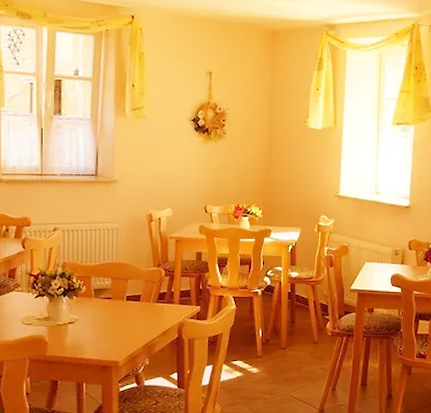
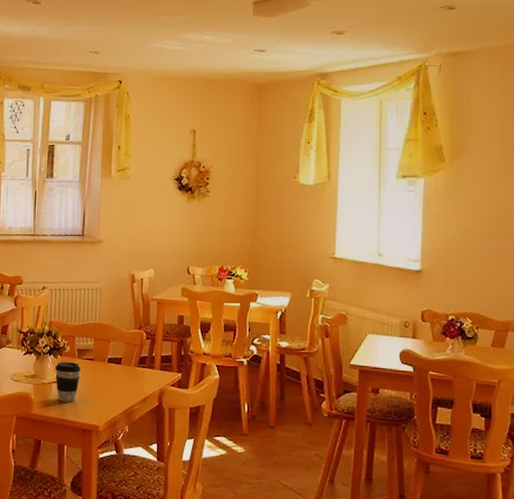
coffee cup: none [71,302,98,341] -> present [55,362,81,403]

